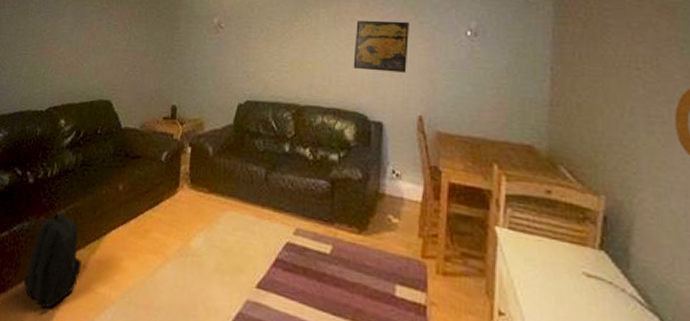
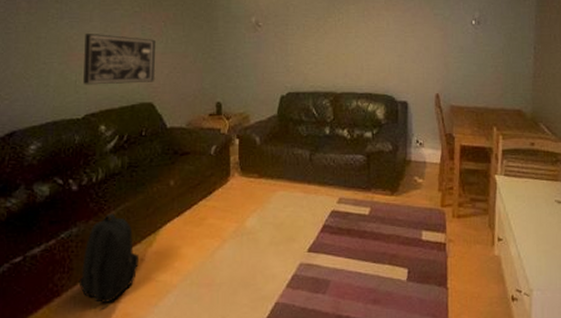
wall art: none [50,28,119,80] -> present [83,34,156,85]
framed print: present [353,20,409,73] -> none [381,14,426,58]

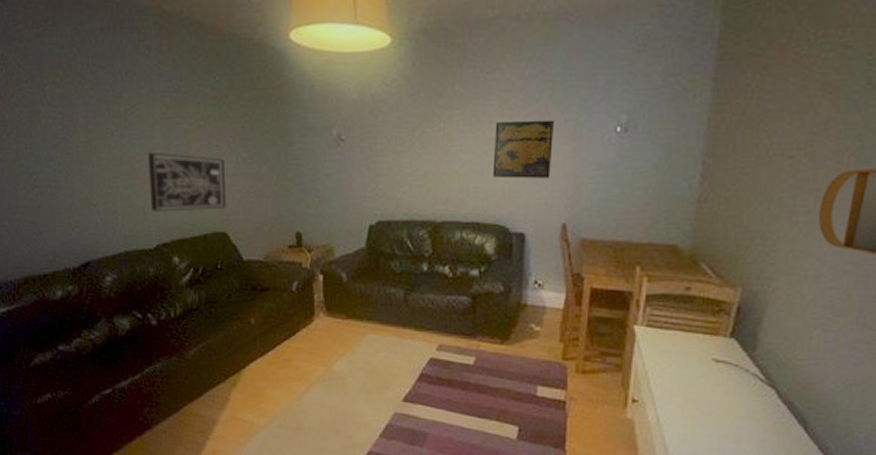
backpack: present [78,213,139,303] -> none [167,350,224,439]
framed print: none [381,14,426,58] -> present [492,120,554,179]

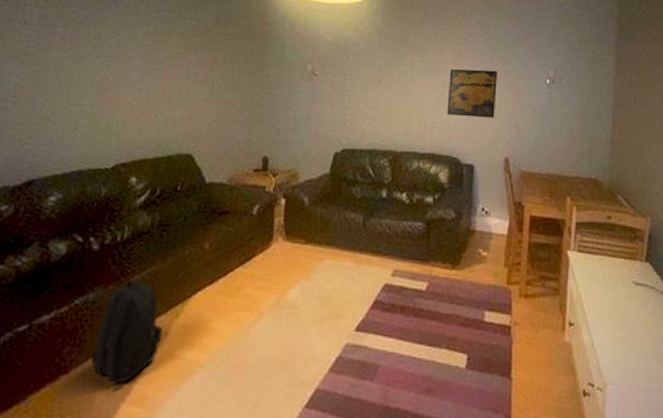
wall art: present [148,153,227,212] -> none [116,75,200,132]
backpack: none [167,350,224,439] -> present [90,278,163,383]

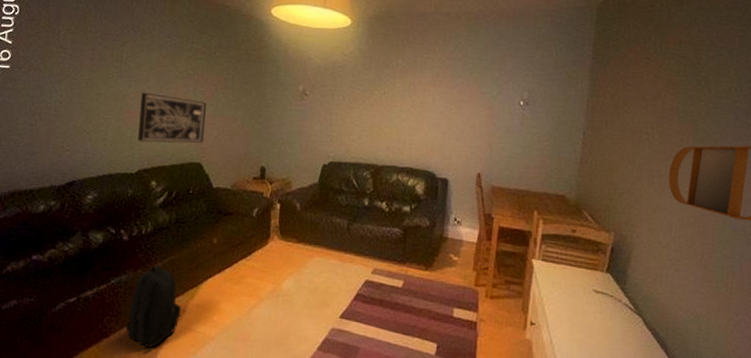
wall art: none [116,75,200,132] -> present [138,93,206,143]
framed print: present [447,69,497,118] -> none [424,90,473,137]

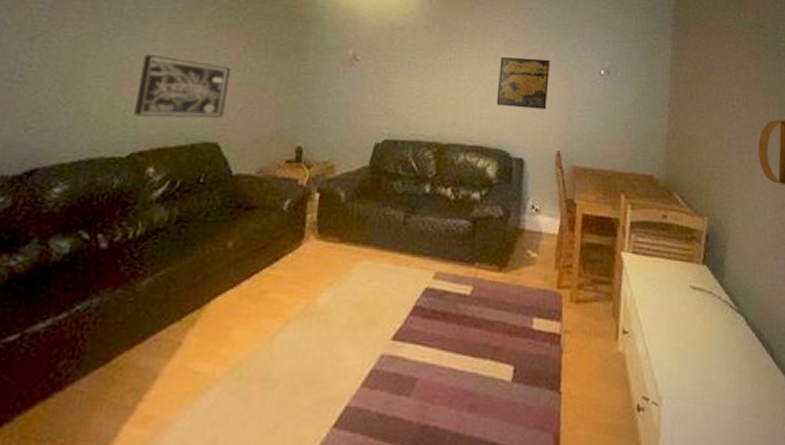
backpack: present [125,265,181,348] -> none [89,280,176,400]
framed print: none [424,90,473,137] -> present [496,57,550,110]

